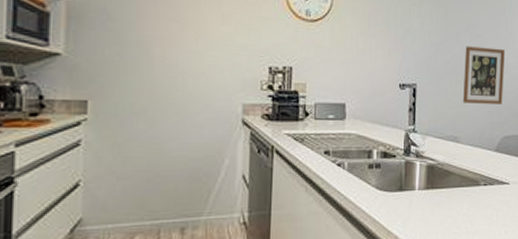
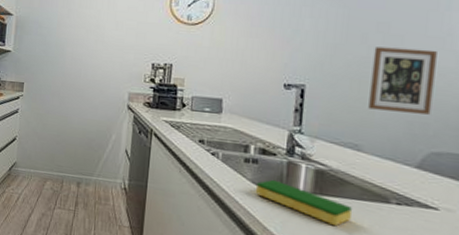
dish sponge: none [379,181,456,216] -> present [255,179,353,227]

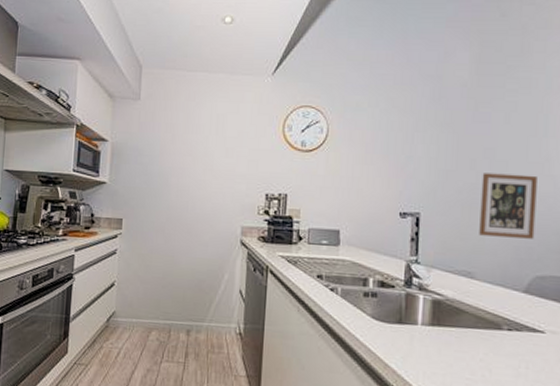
dish sponge: present [255,179,353,227] -> none [375,313,469,357]

